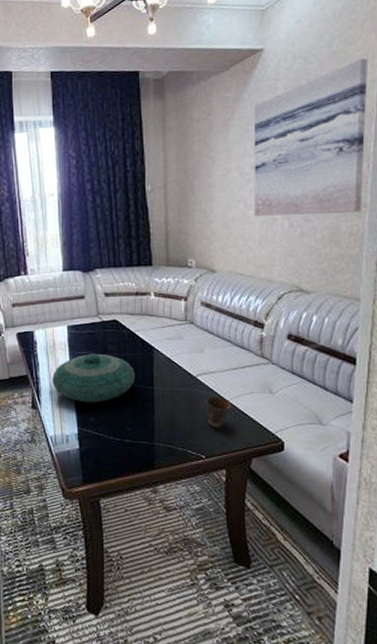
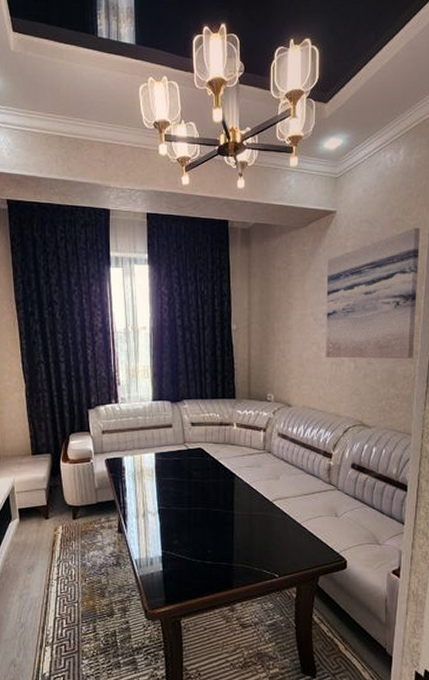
decorative bowl: present [52,353,136,403] -> none [139,479,218,526]
cup: present [205,395,232,428] -> none [279,519,303,548]

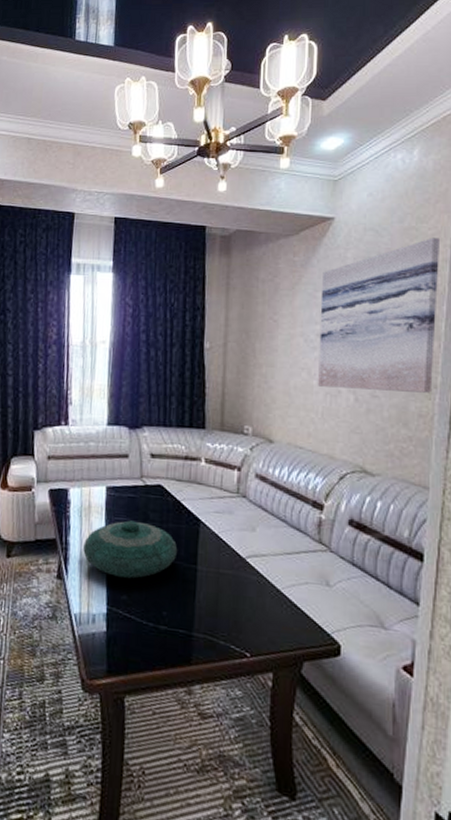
decorative bowl: none [139,479,218,526] -> present [83,520,178,579]

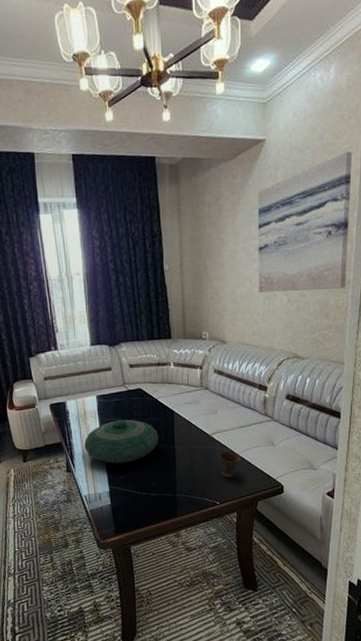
cup: none [253,582,283,621] -> present [218,450,241,478]

